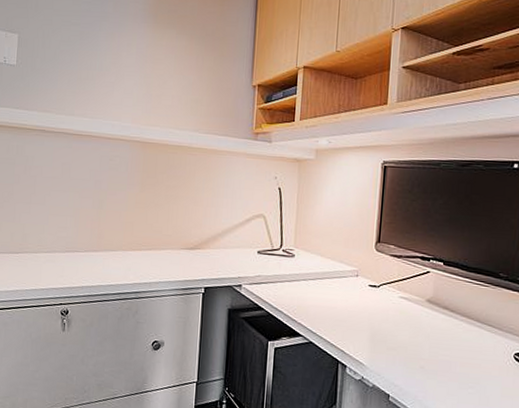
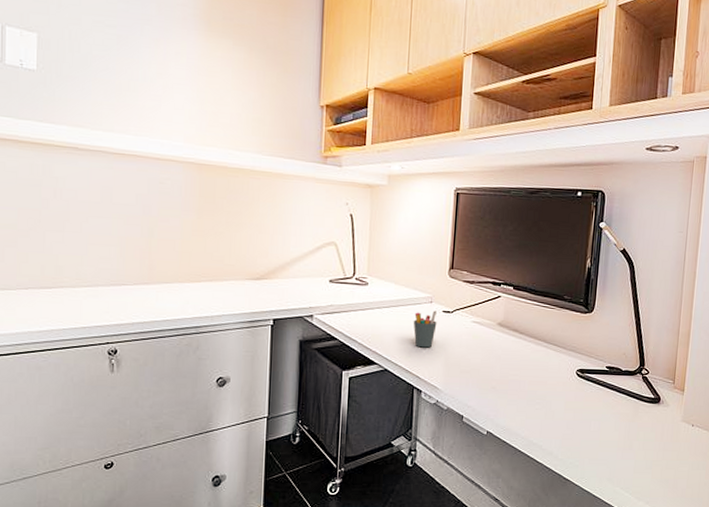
pen holder: none [338,284,364,322] -> present [413,310,438,348]

